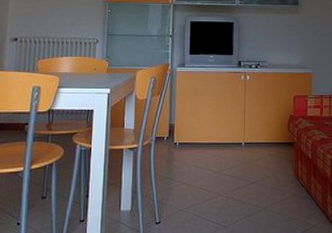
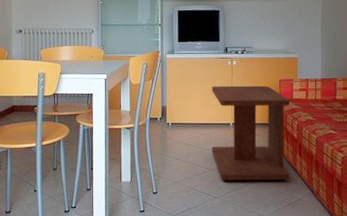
side table: none [222,102,305,207] -> present [211,85,290,181]

